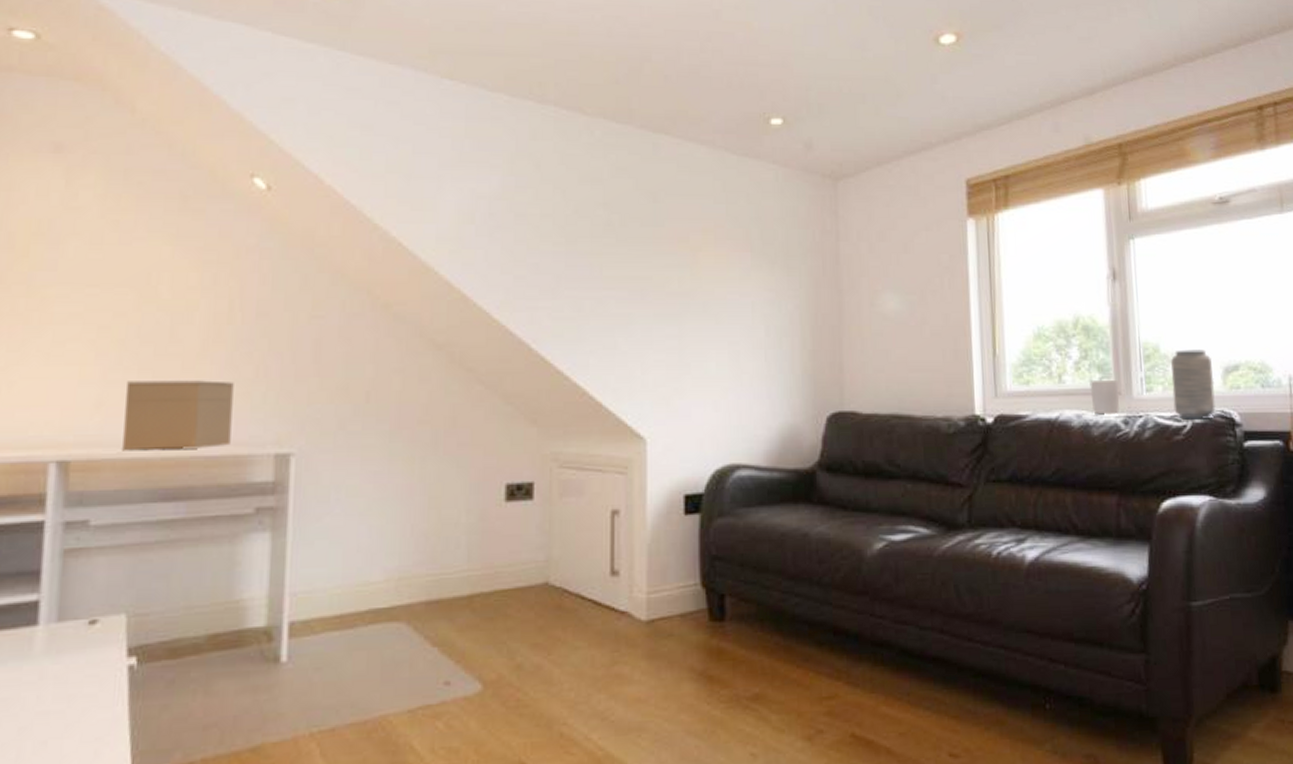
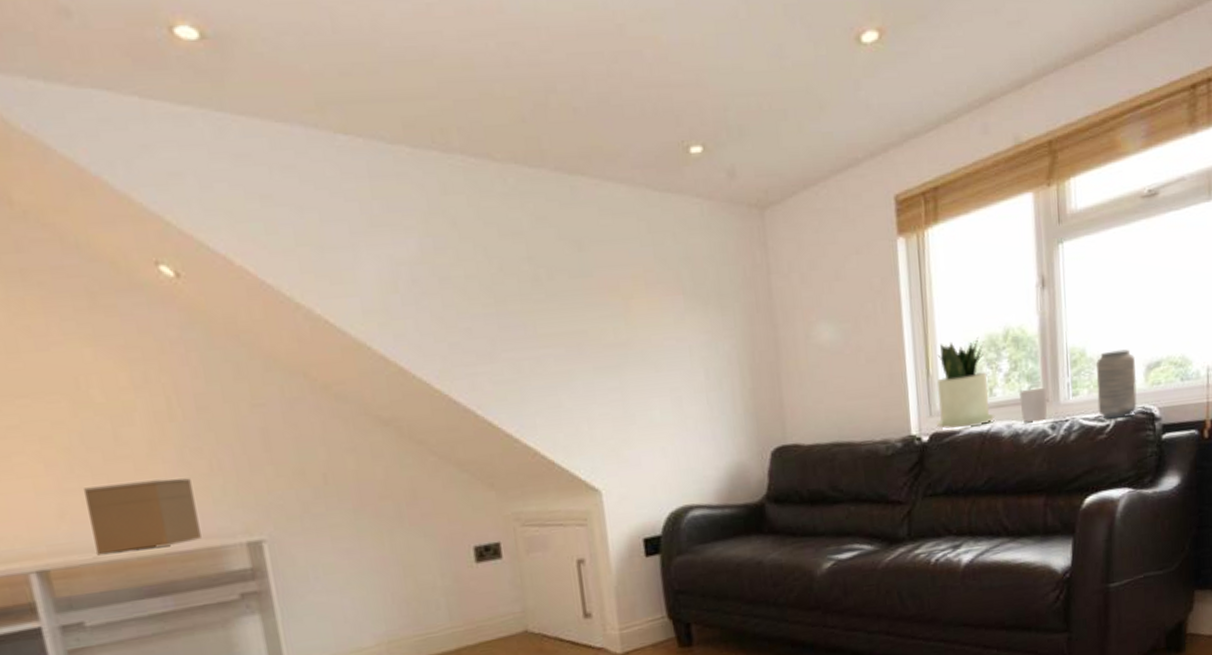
planter: none [1001,322,1065,412] -> present [935,337,996,429]

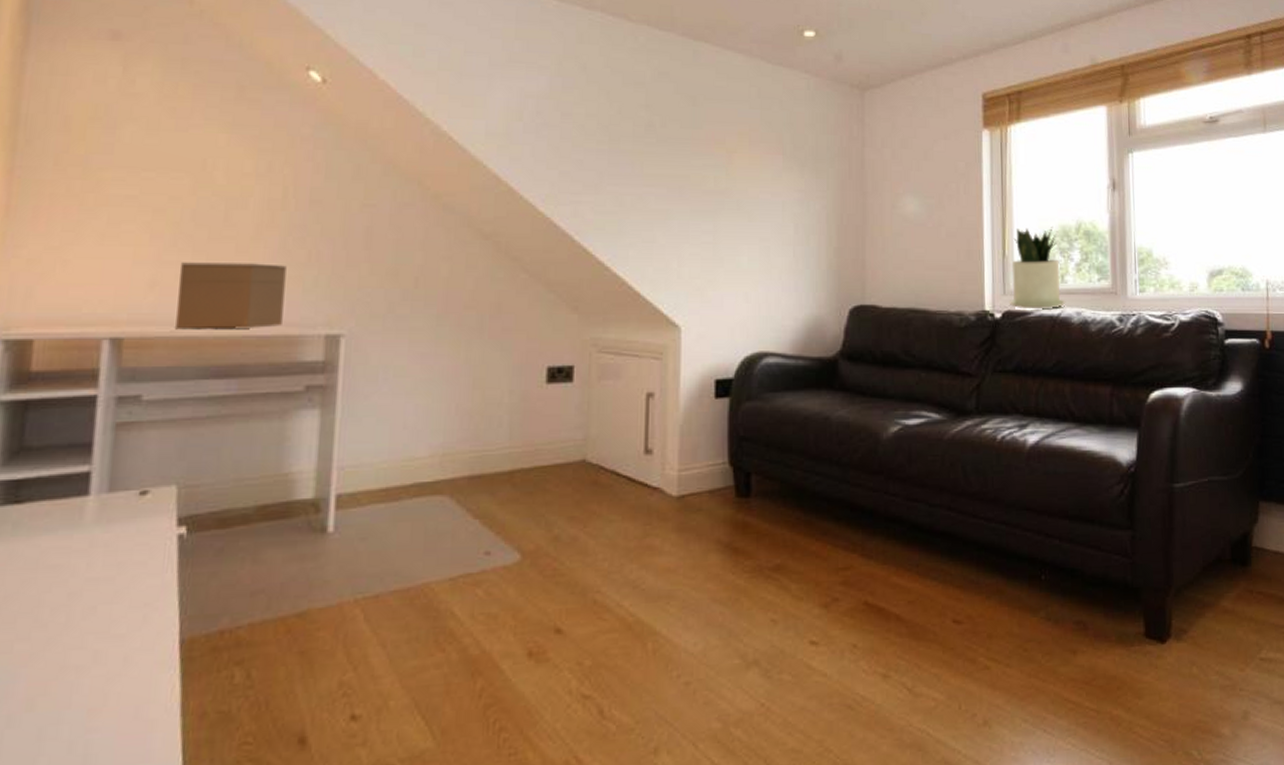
candle holder: present [1019,387,1047,423] -> none [1089,280,1116,313]
vase: present [1095,349,1137,420] -> none [1161,255,1201,320]

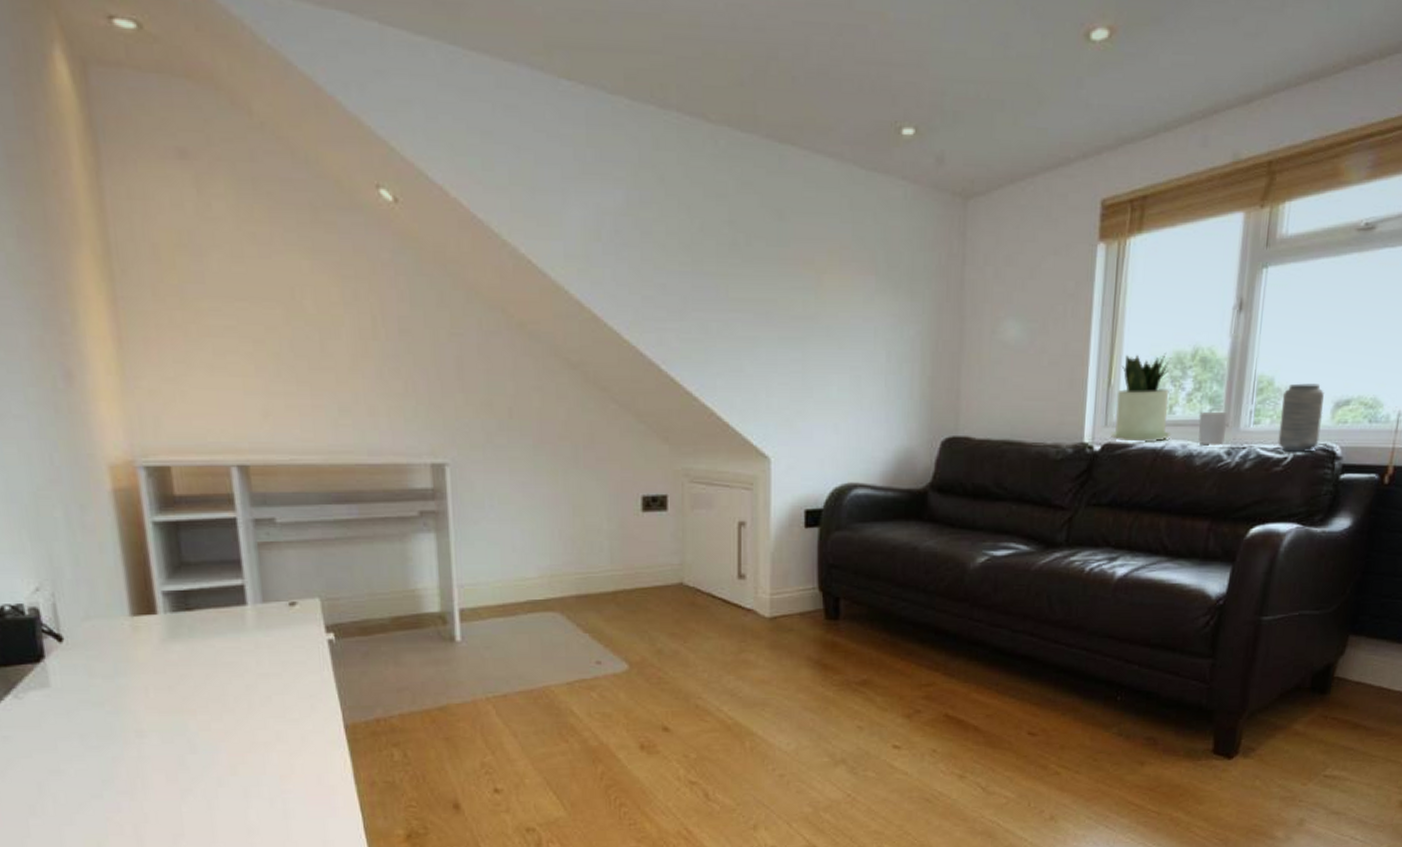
decorative box: present [176,262,287,328] -> none [288,393,390,457]
candle holder: none [1089,280,1116,313] -> present [1198,411,1228,446]
vase: none [1161,255,1201,320] -> present [1278,383,1324,453]

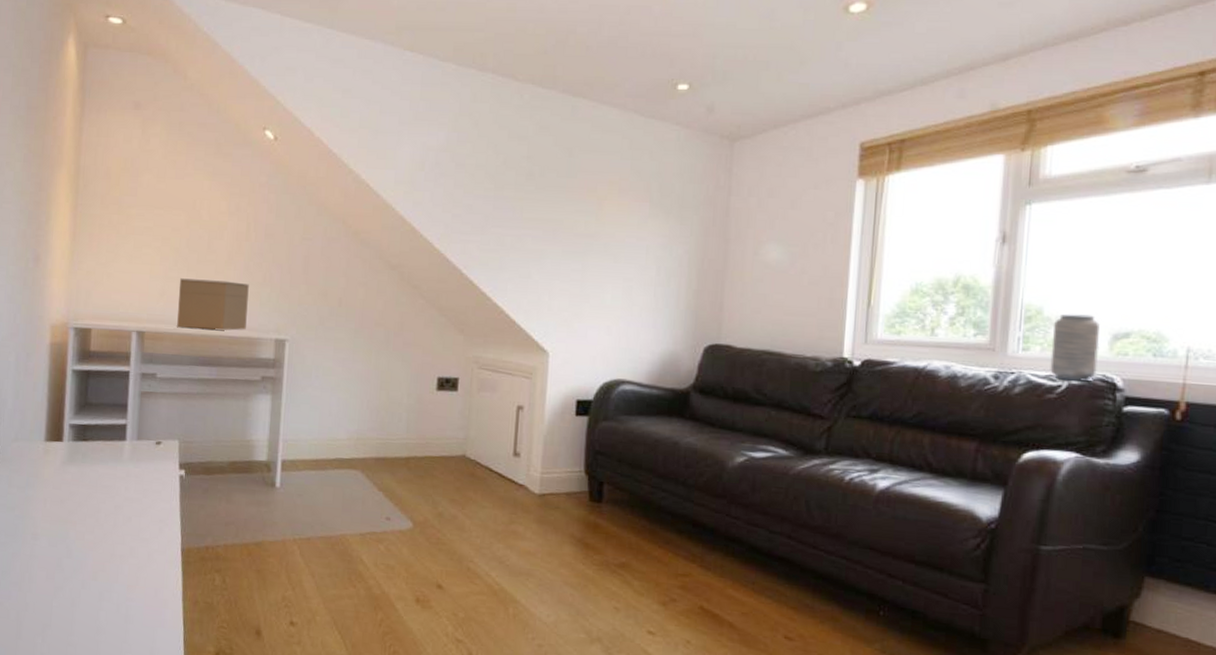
decorative box: none [288,393,390,457] -> present [177,278,249,331]
planter: present [1110,353,1172,441] -> none [870,279,934,360]
candle holder: present [1198,411,1228,446] -> none [962,335,994,369]

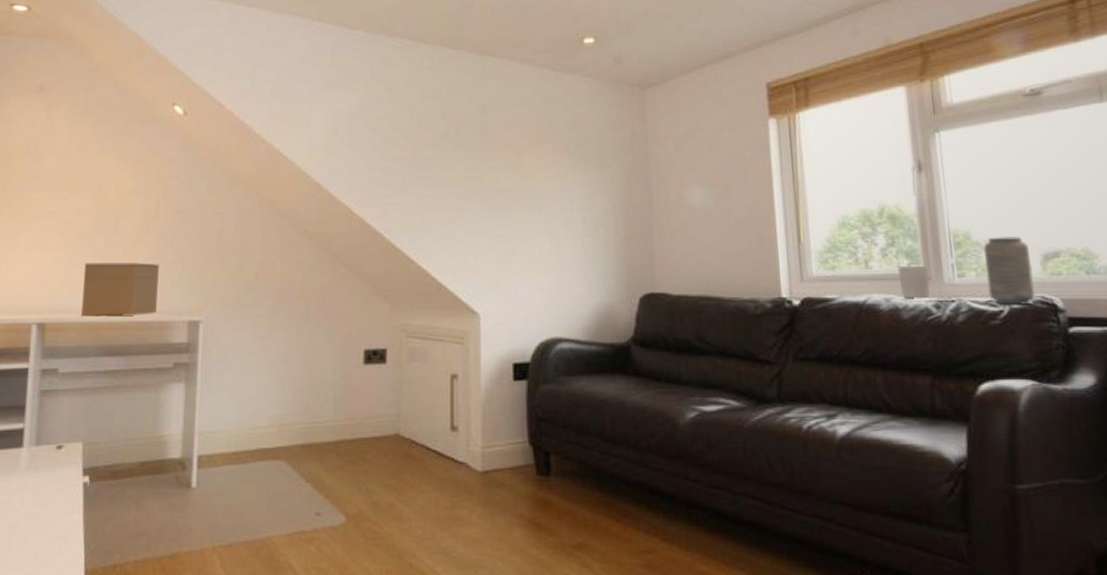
candle holder: none [962,335,994,369] -> present [897,265,930,299]

